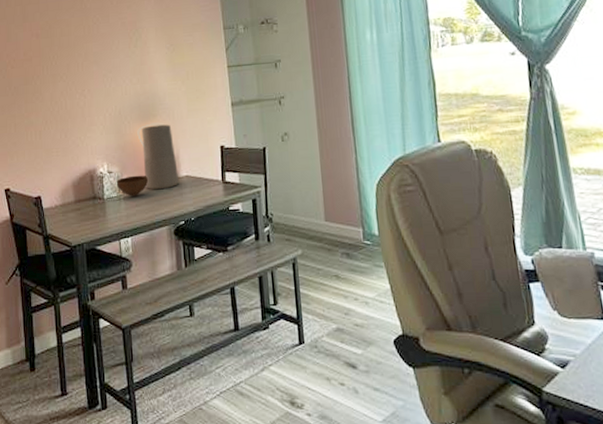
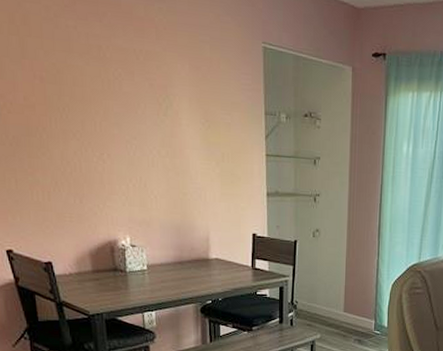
bowl: present [116,175,149,197] -> none [140,252,176,273]
vase: present [141,124,180,190] -> none [170,203,209,269]

